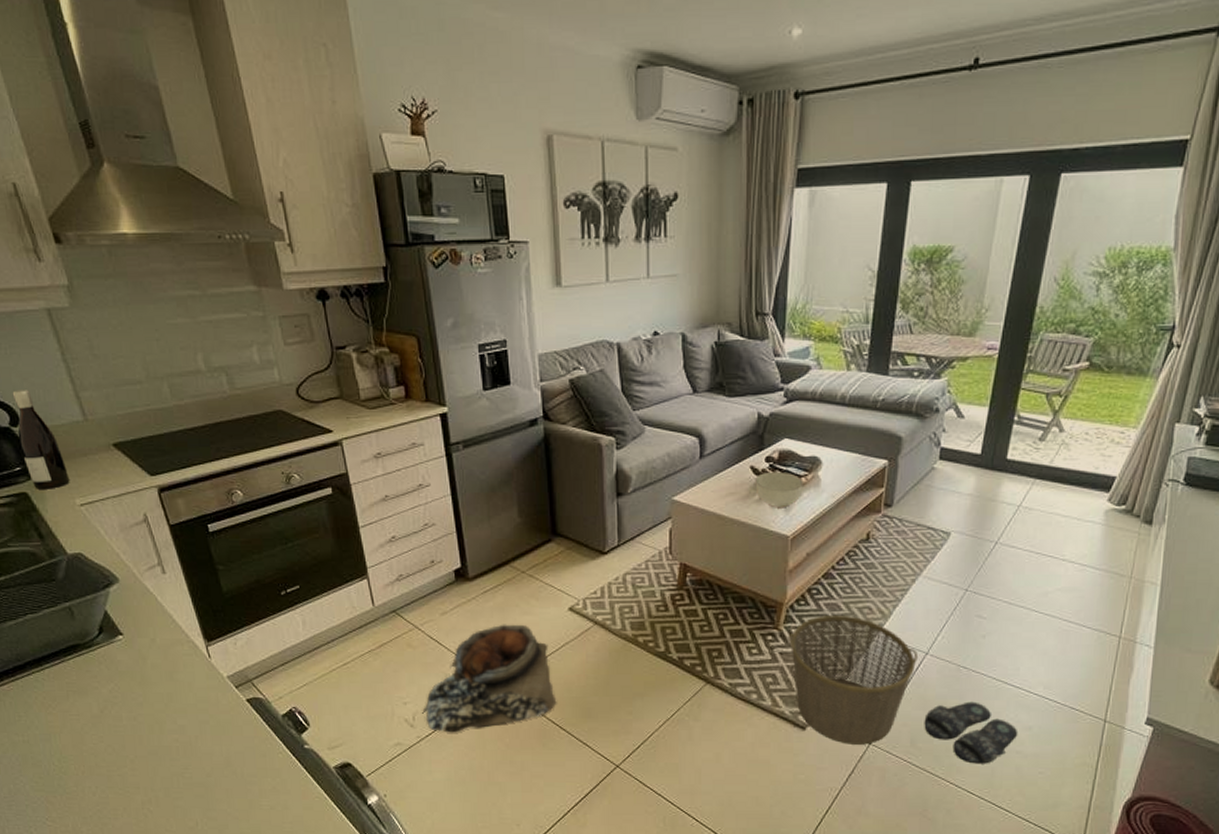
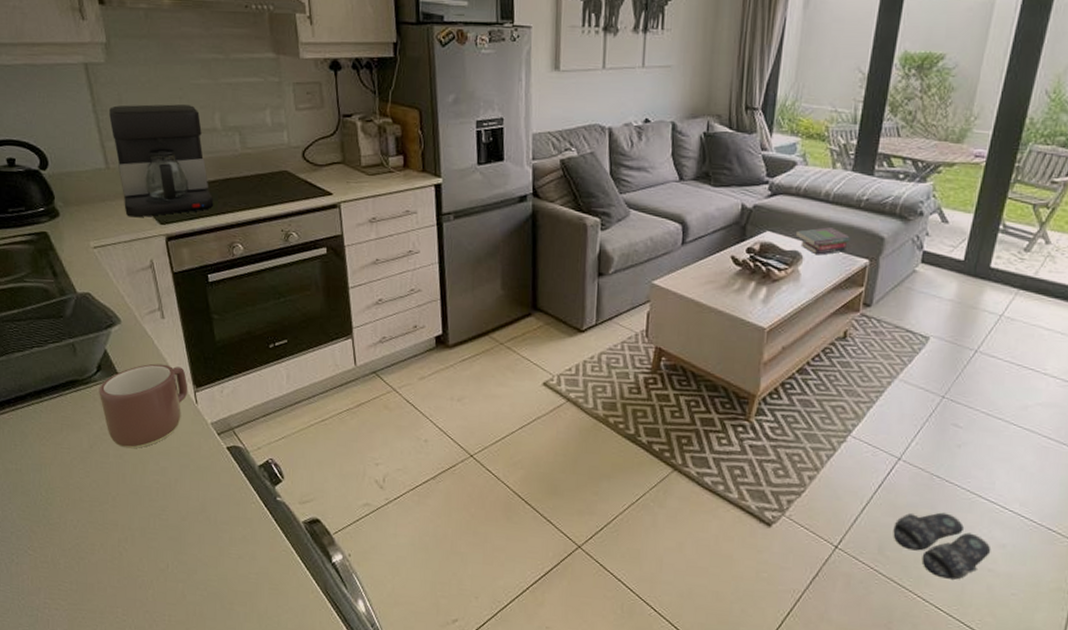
bottle: present [12,390,70,489] -> none [44,136,87,231]
coffee maker: none [80,347,207,470] -> present [109,104,214,218]
mug: none [103,621,200,710] -> present [99,363,188,449]
dog bed: present [422,624,557,733] -> none [393,393,524,498]
bowl: present [755,471,803,508] -> none [735,262,783,300]
basket: present [788,614,918,745] -> none [758,411,890,548]
books: none [813,431,868,459] -> present [795,227,850,255]

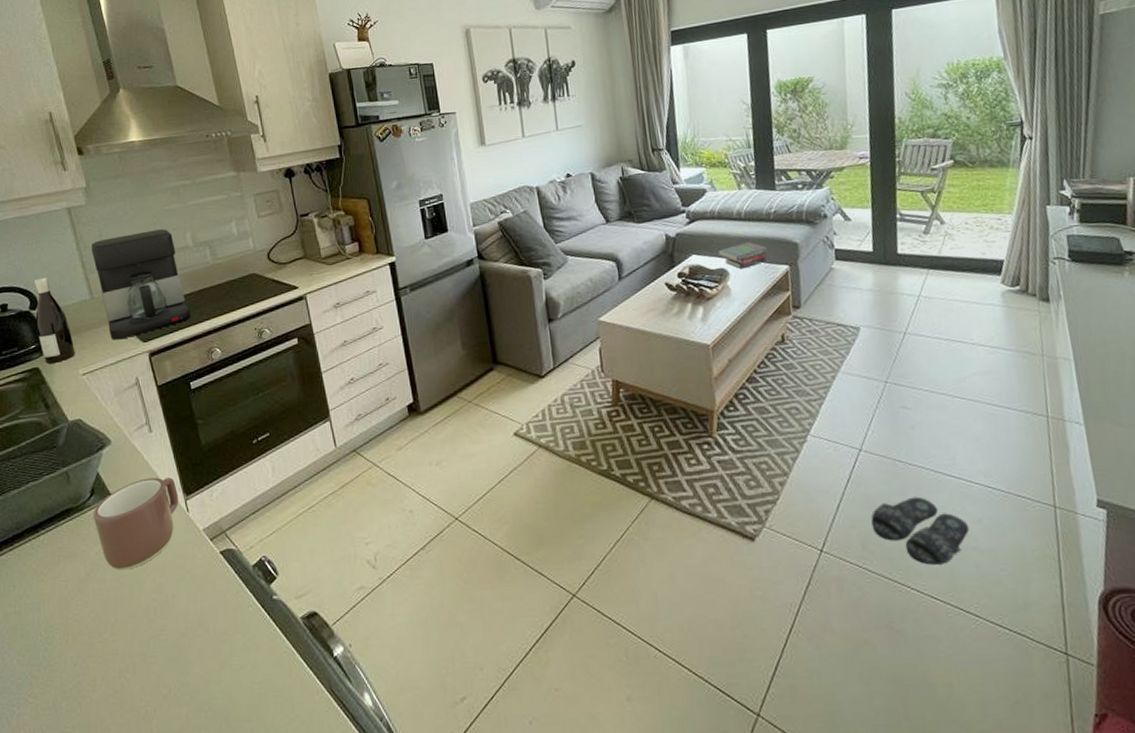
bottle: none [44,136,87,231] -> present [34,277,75,364]

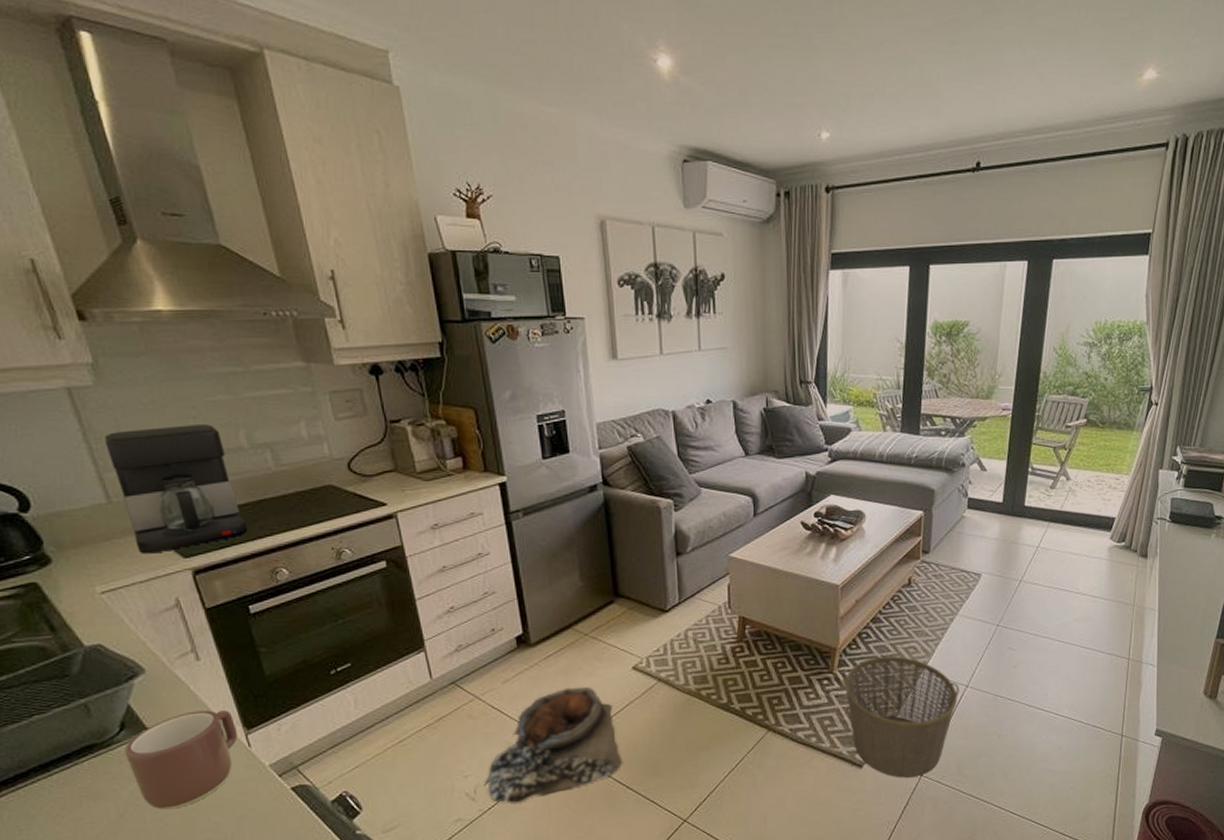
bottle: present [34,277,75,364] -> none [22,473,89,578]
dog bed: none [383,454,510,572] -> present [484,687,623,803]
books: present [718,242,768,269] -> none [856,485,905,512]
basket: none [723,417,853,554] -> present [842,655,959,778]
slippers: present [871,496,969,565] -> none [968,727,1049,786]

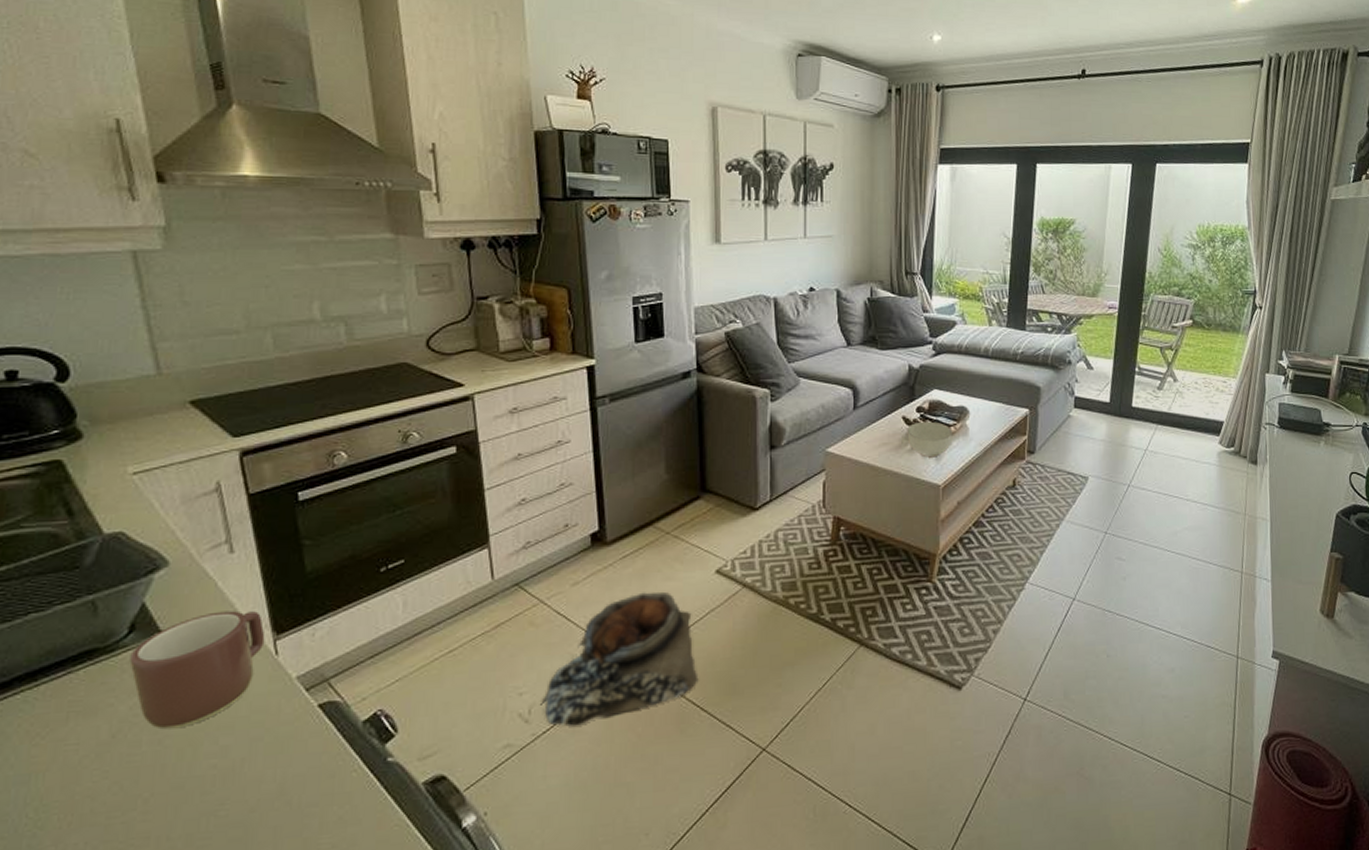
coffee maker: present [105,424,248,554] -> none [165,294,309,432]
bowl: none [806,525,850,560] -> present [907,421,953,458]
basket: present [842,655,959,778] -> none [941,563,1066,702]

